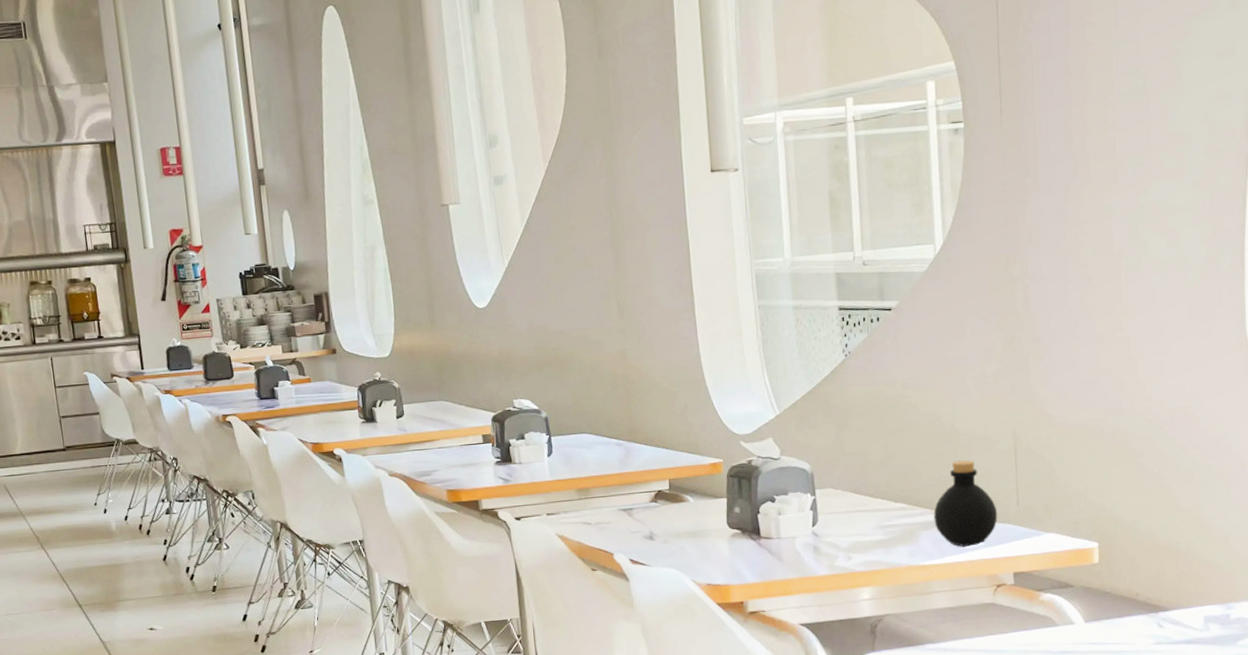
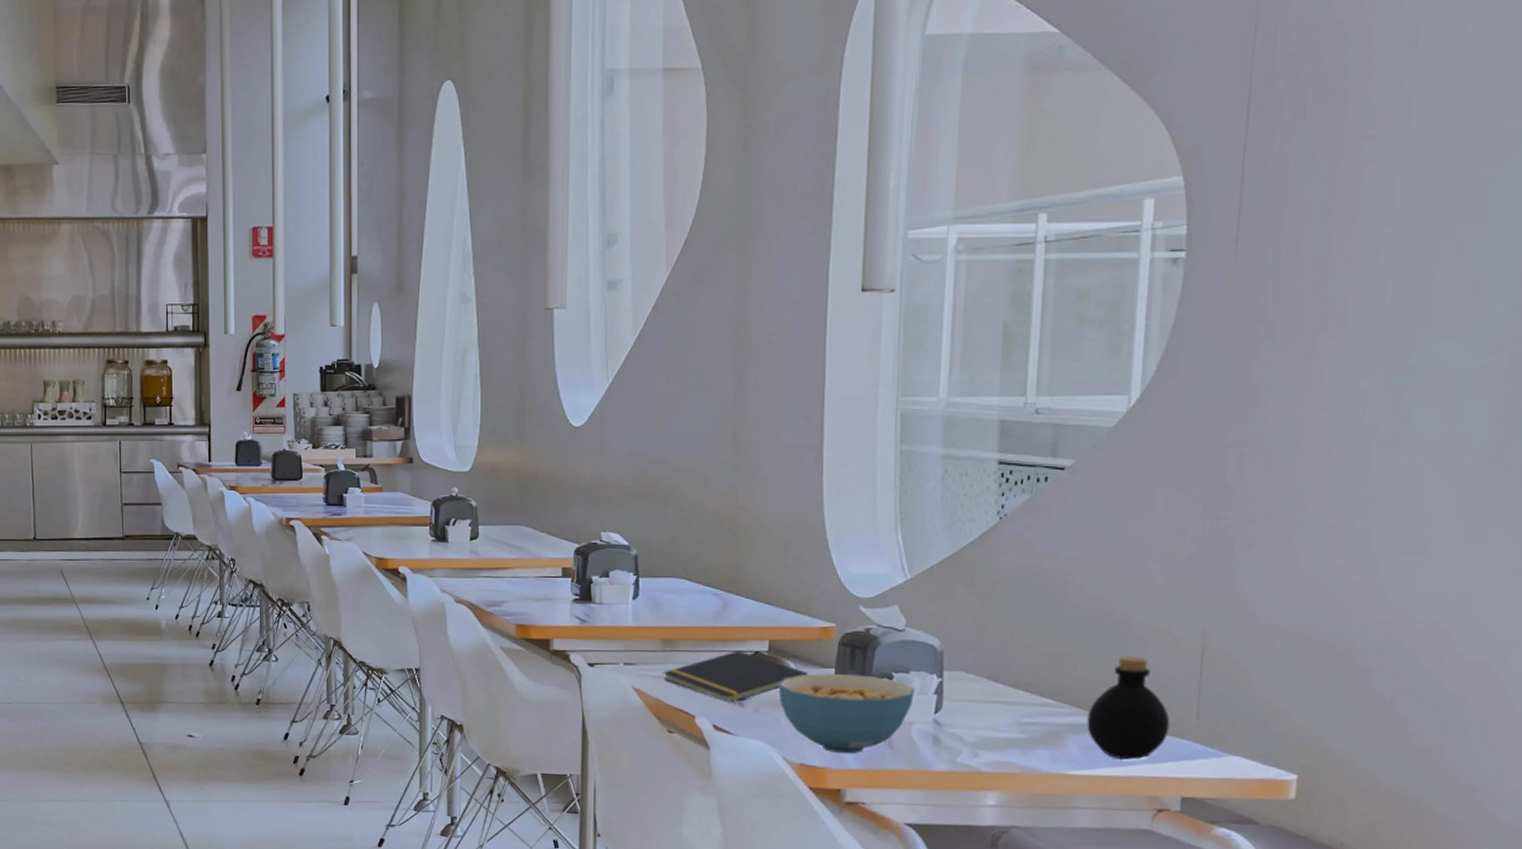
notepad: none [581,491,704,537] -> present [663,651,807,701]
cereal bowl: none [681,500,794,571] -> present [778,673,914,754]

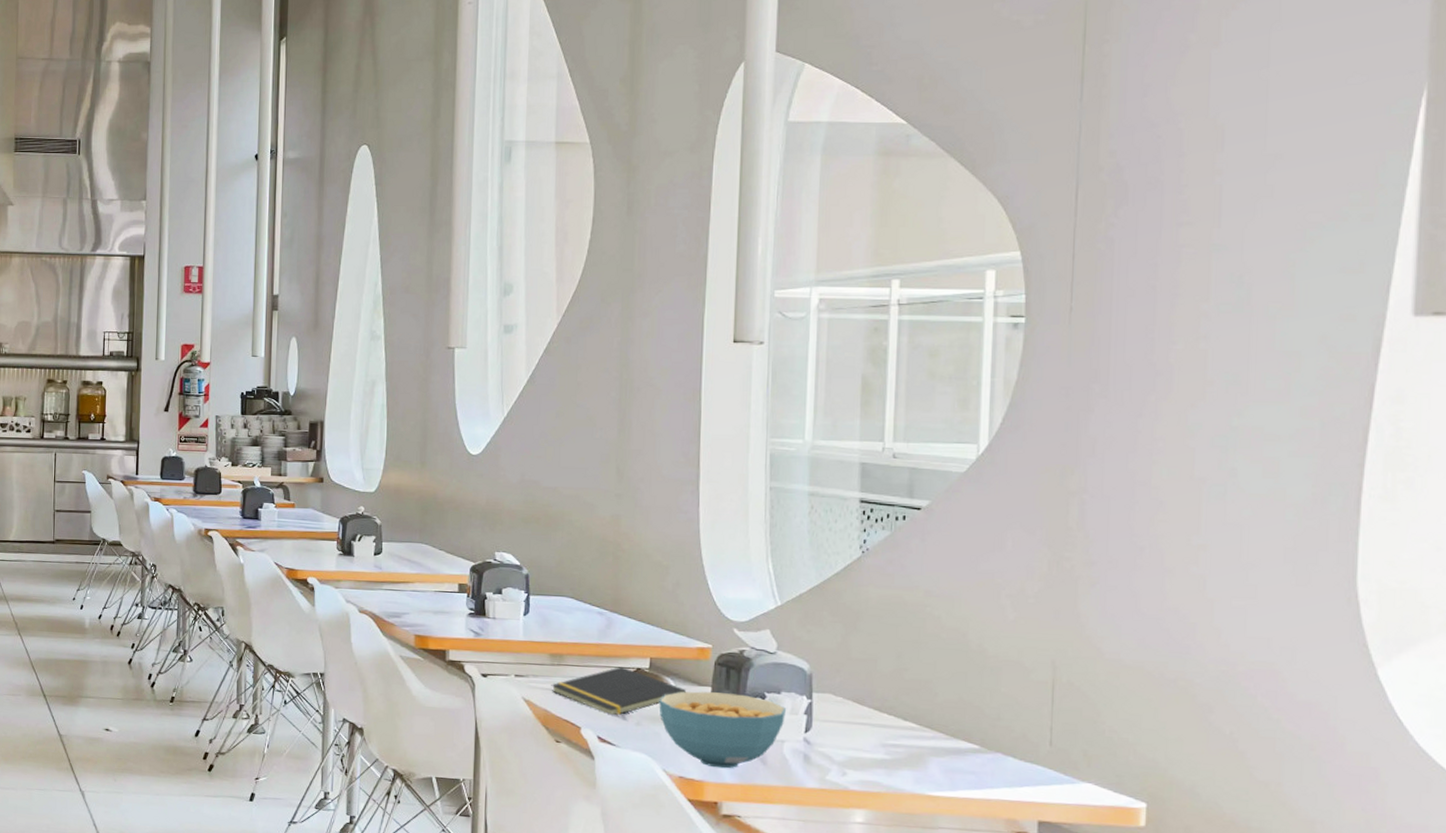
bottle: present [1087,656,1170,760] -> none [947,684,1025,784]

